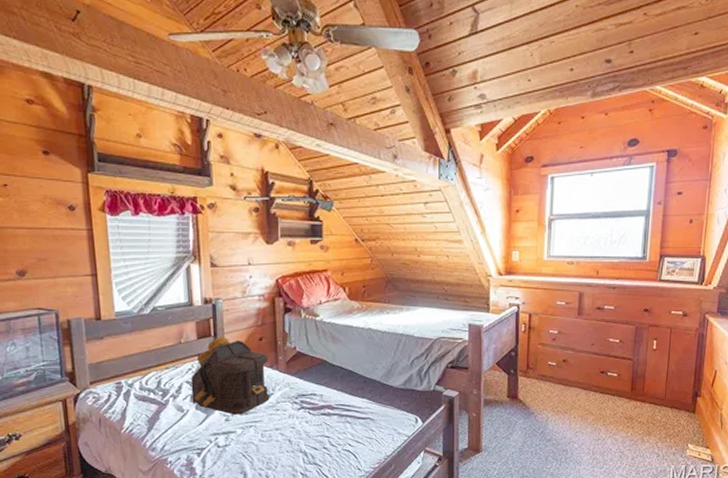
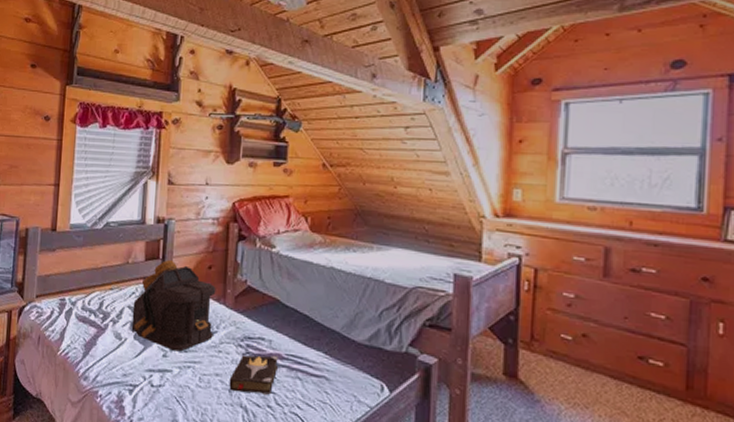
hardback book: none [288,407,331,441] -> present [229,355,279,395]

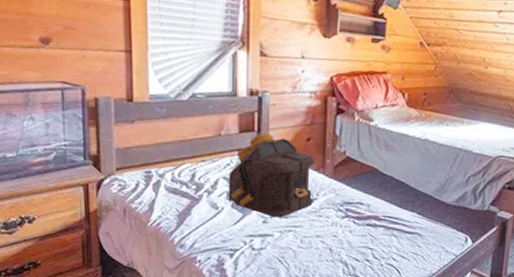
hardback book: present [229,355,279,395] -> none [329,217,376,251]

